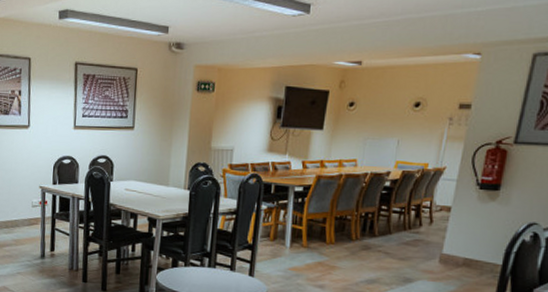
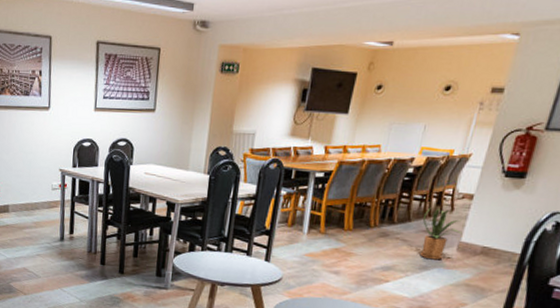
house plant: none [403,220,443,273] -> present [419,207,463,260]

